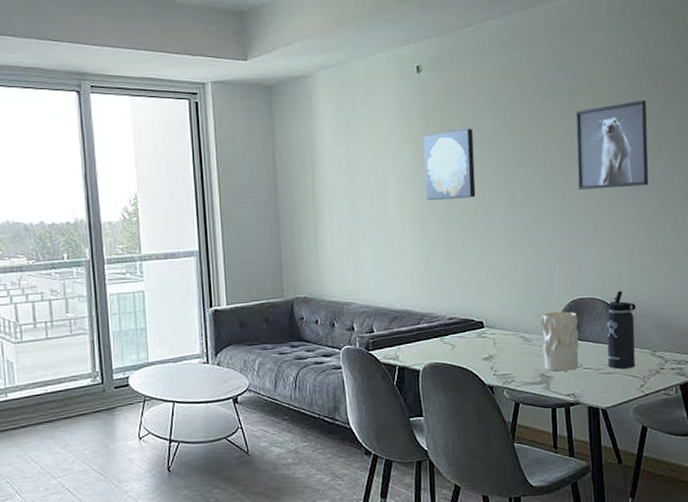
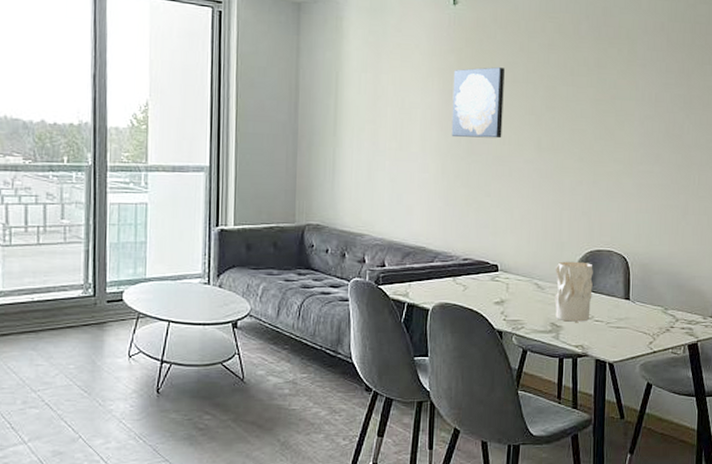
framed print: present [575,99,649,190] -> none [606,56,682,143]
thermos bottle: present [606,290,636,370] -> none [619,245,652,325]

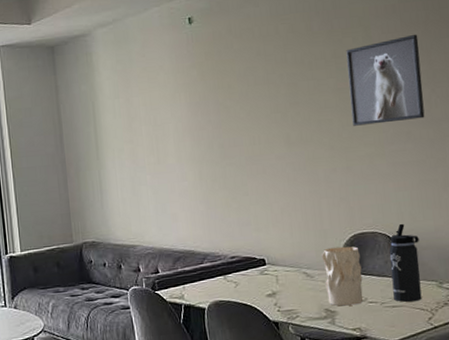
wall art: present [451,67,505,139] -> none [198,73,252,144]
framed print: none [606,56,682,143] -> present [346,34,425,126]
thermos bottle: none [619,245,652,325] -> present [388,223,422,303]

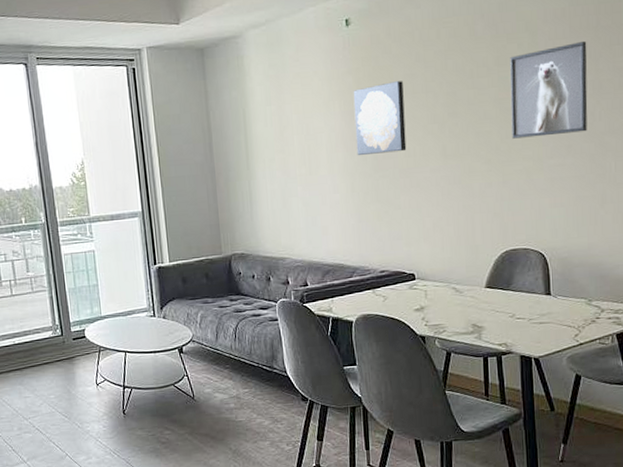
wall art: none [198,73,252,144] -> present [353,81,407,155]
vase: present [321,246,364,306] -> none [471,262,512,322]
thermos bottle: present [388,223,422,303] -> none [540,240,572,319]

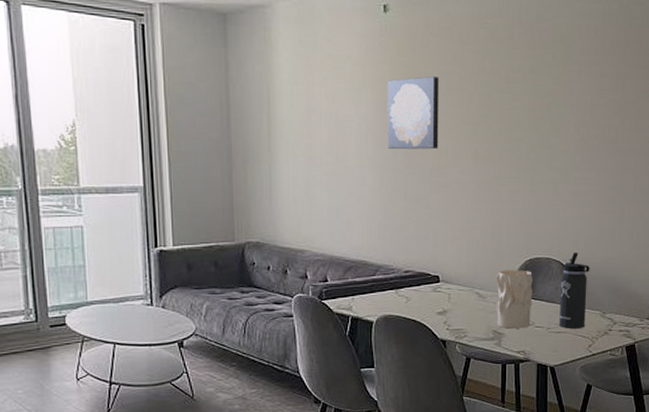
vase: none [471,262,512,322] -> present [495,270,533,329]
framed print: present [510,40,588,139] -> none [542,60,616,149]
thermos bottle: none [540,240,572,319] -> present [559,252,590,329]

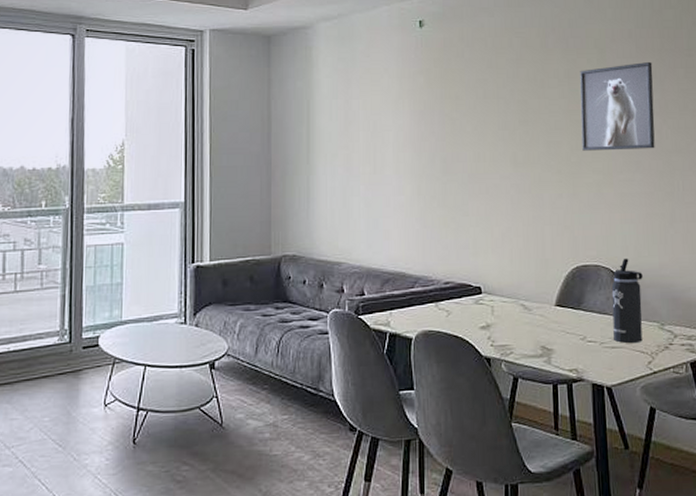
wall art: present [387,76,439,150] -> none [423,85,476,156]
vase: present [495,270,533,329] -> none [540,278,583,344]
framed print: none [542,60,616,149] -> present [580,61,655,151]

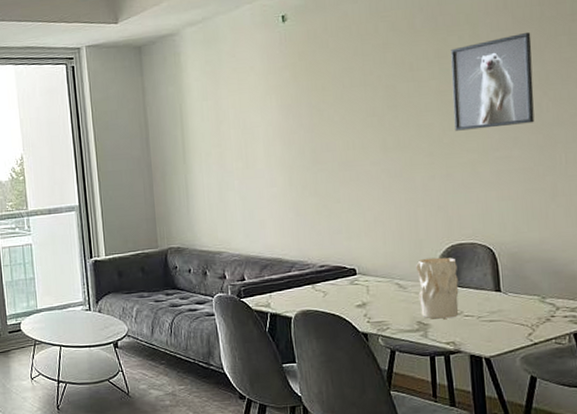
vase: none [540,278,583,344] -> present [415,257,459,319]
thermos bottle: present [611,258,643,344] -> none [488,234,522,317]

